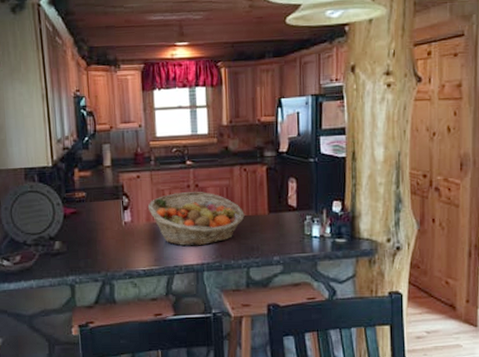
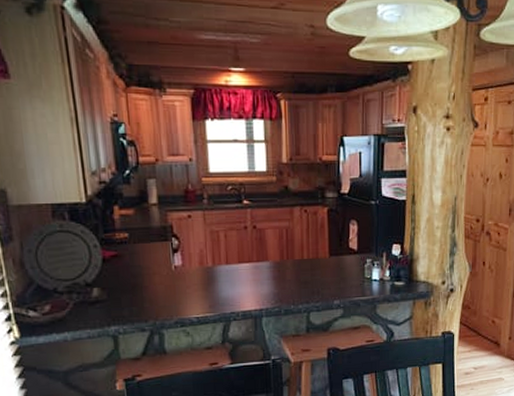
fruit basket: present [147,192,245,246] -> none [200,234,305,292]

